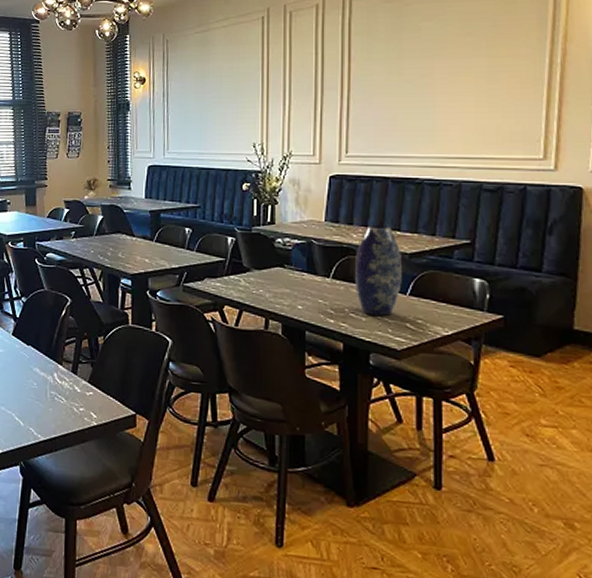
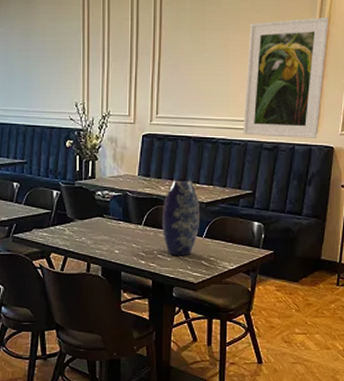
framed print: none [455,33,566,177] -> present [243,17,329,139]

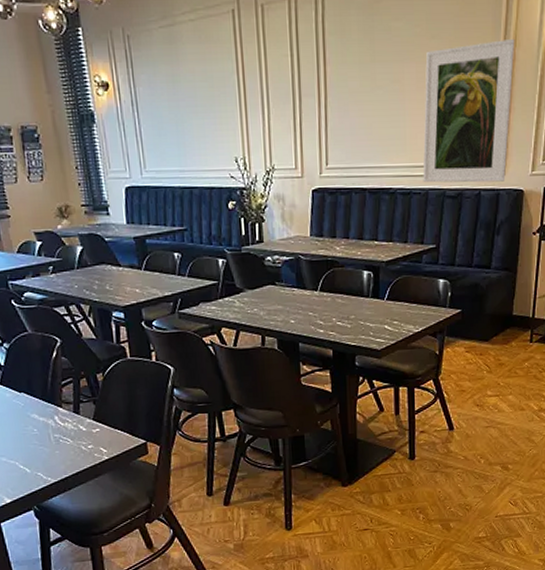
vase: present [163,179,199,257] -> none [339,236,380,323]

